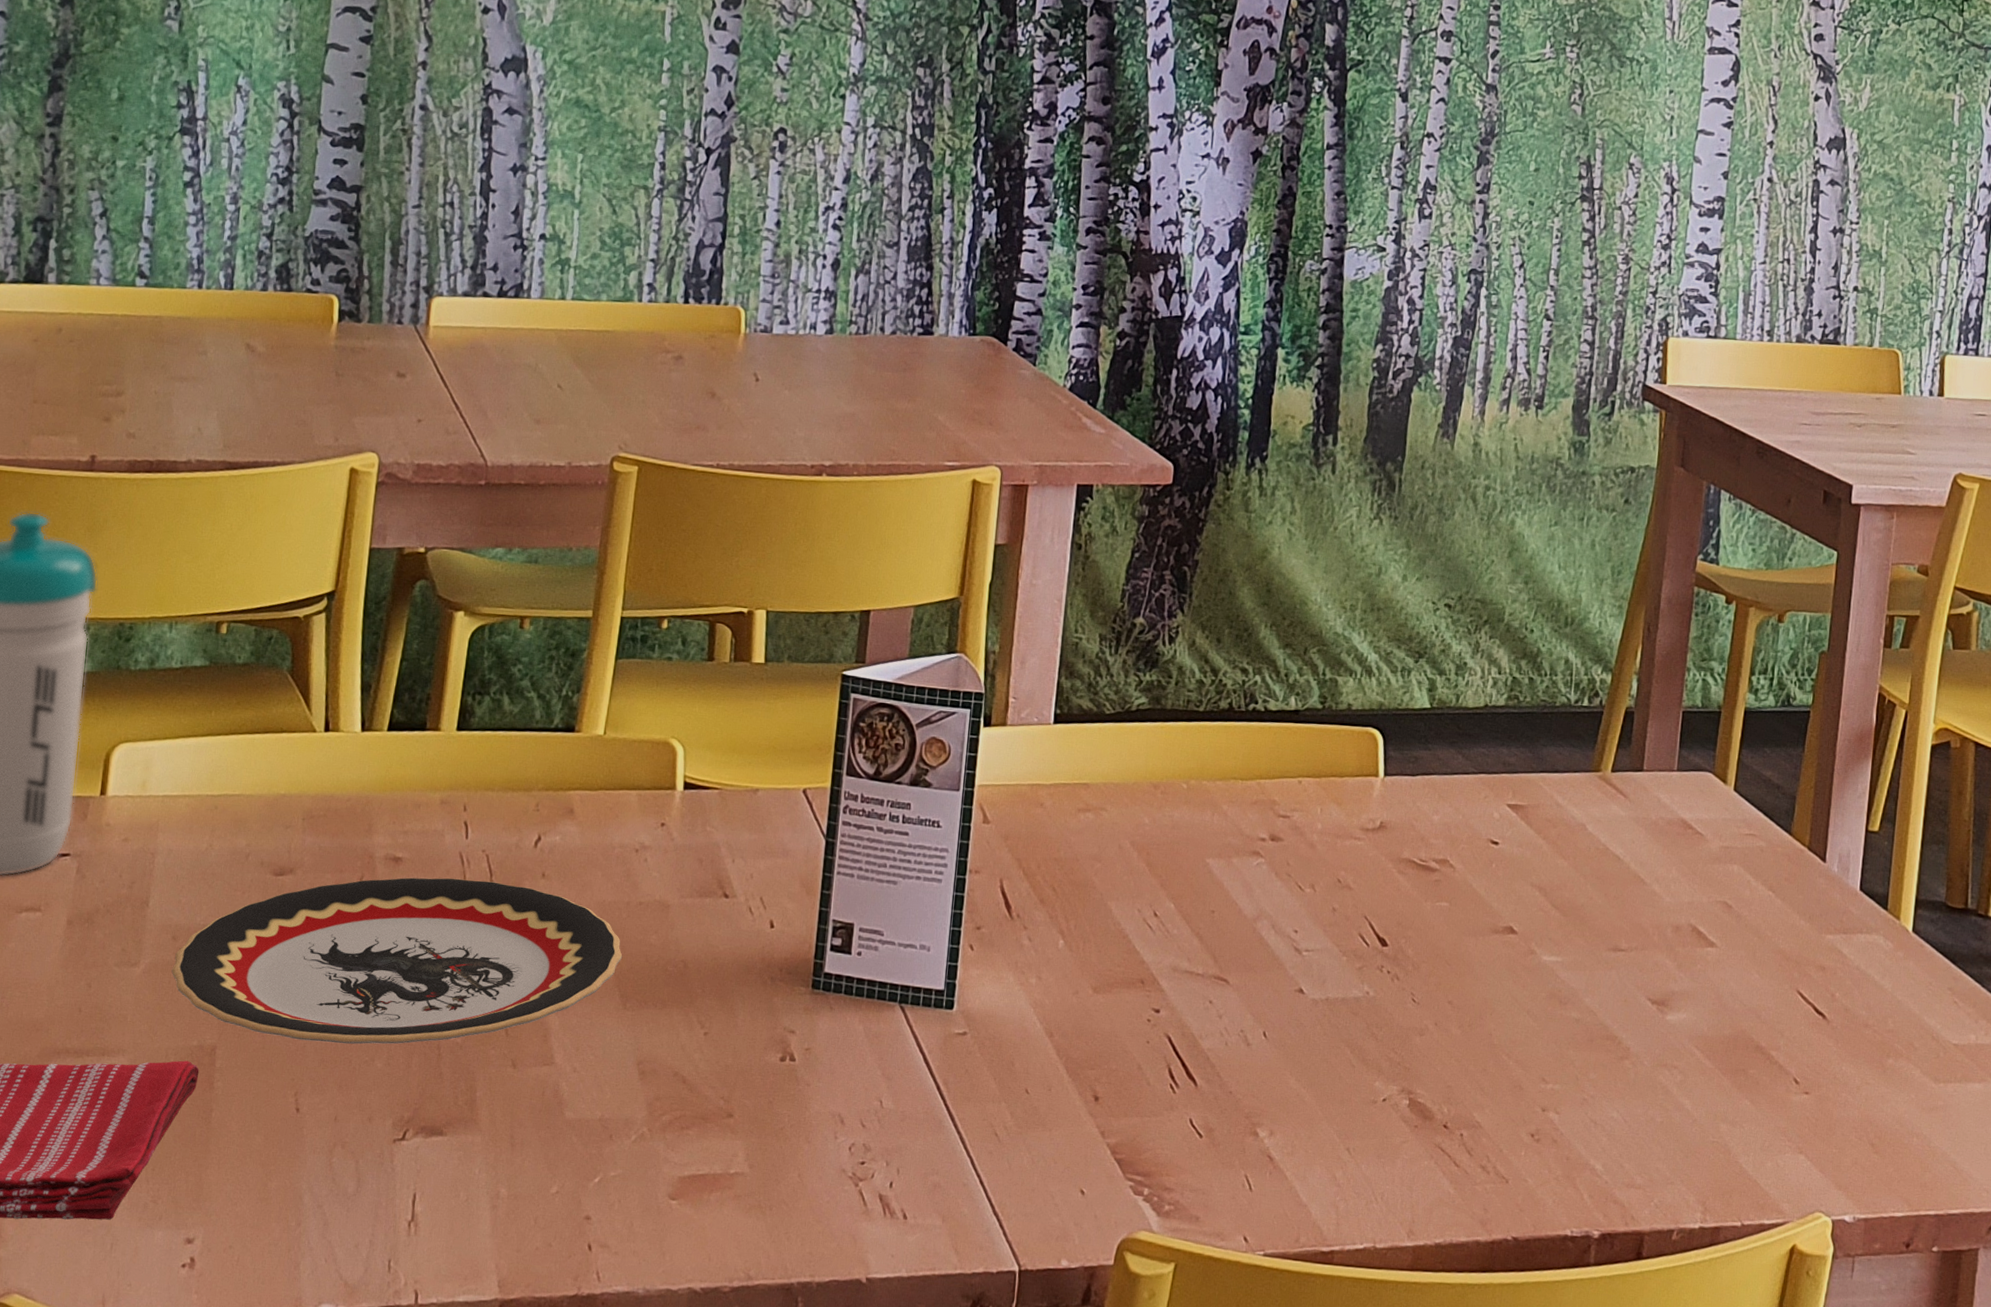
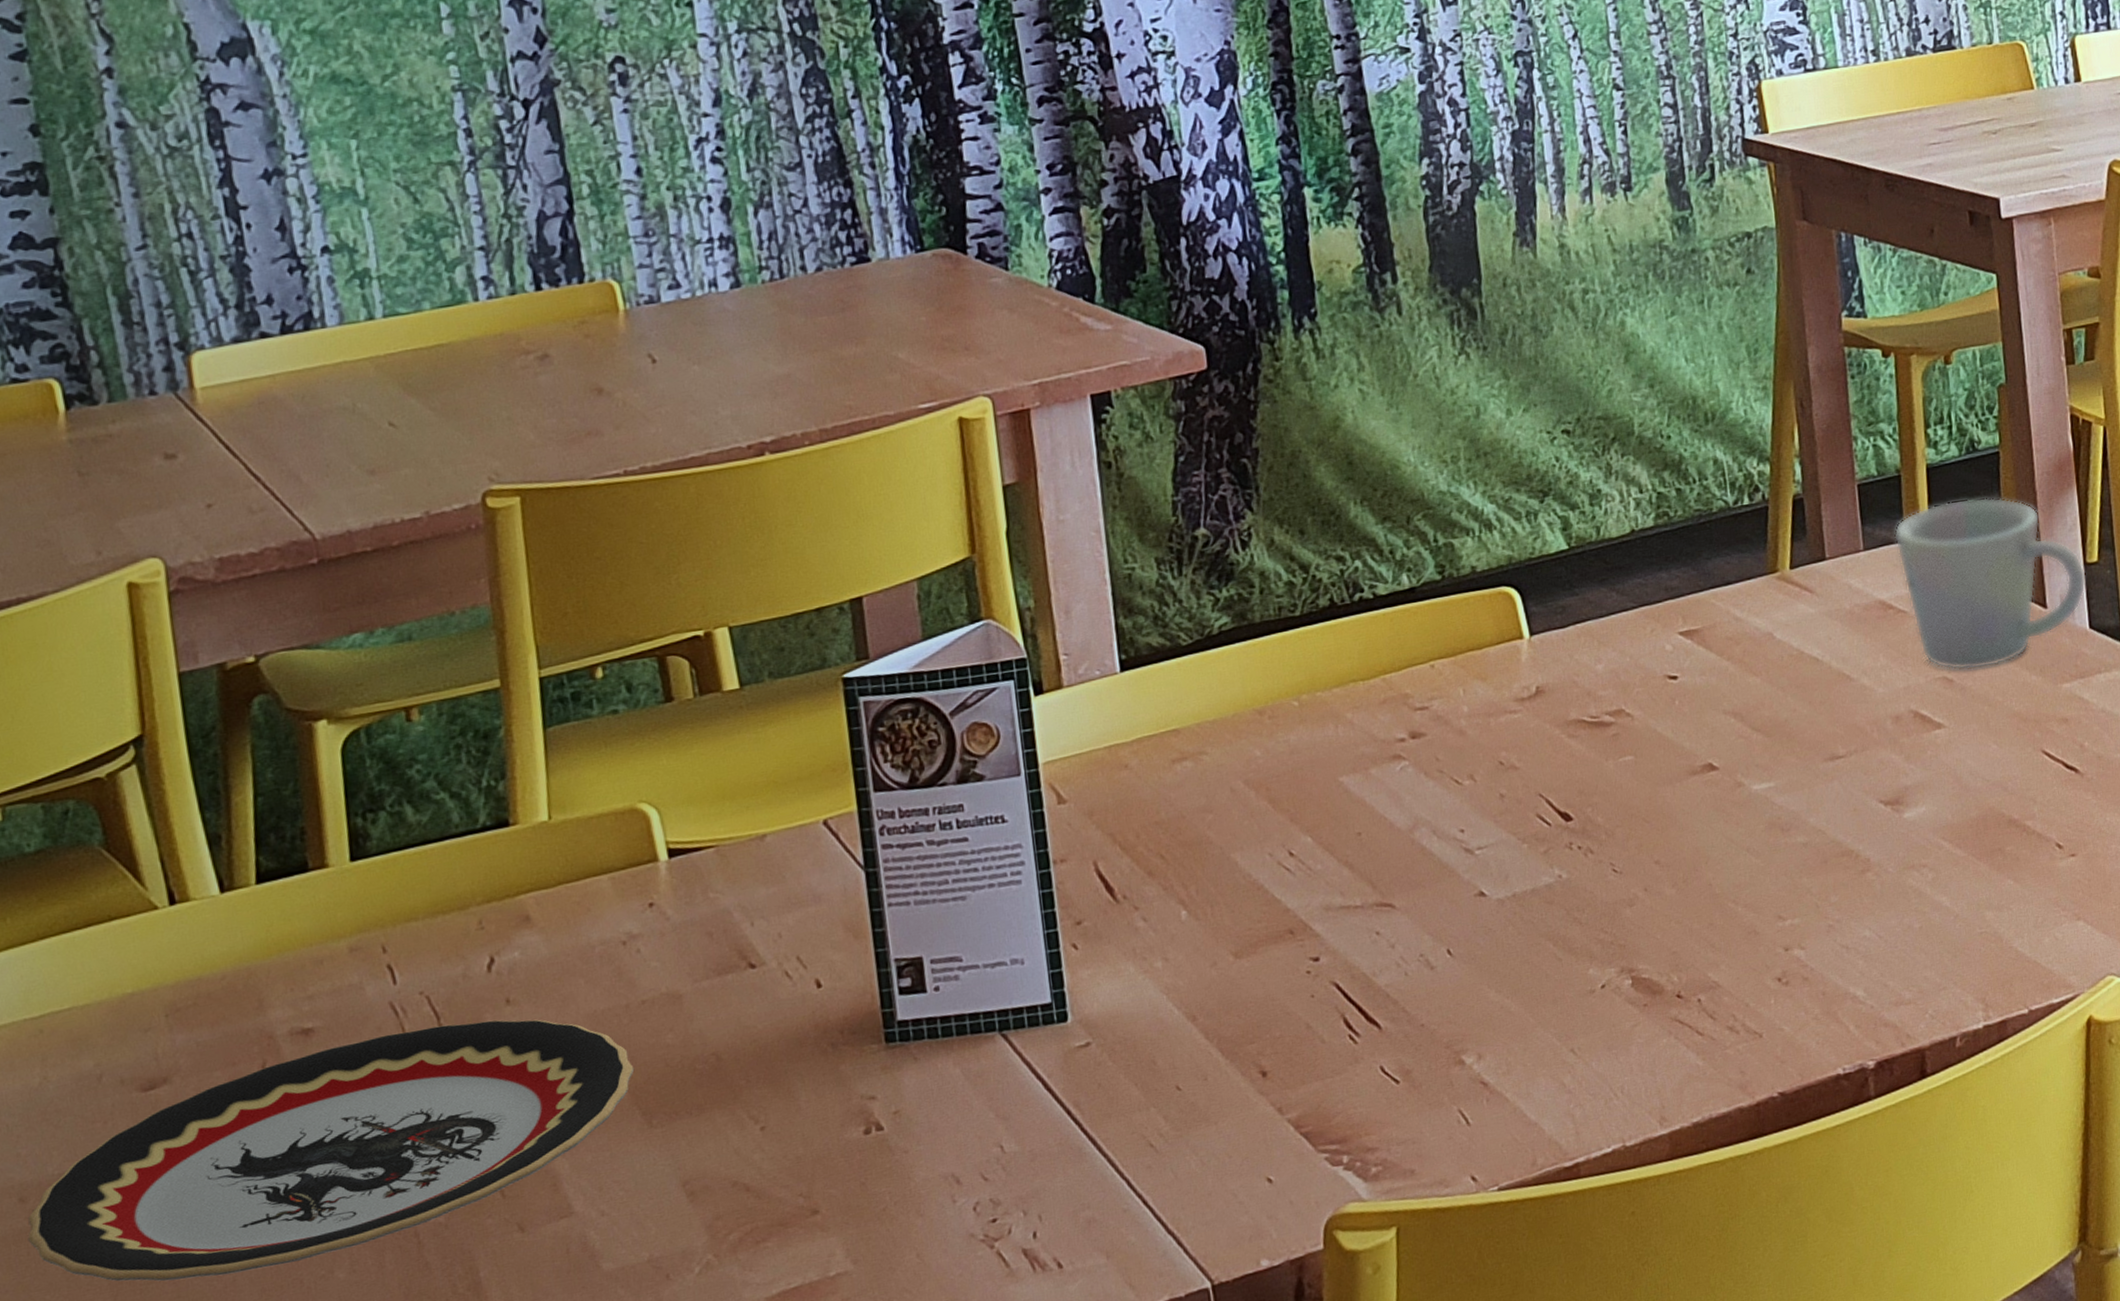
mug: none [1704,745,1867,904] -> present [1893,497,2087,671]

